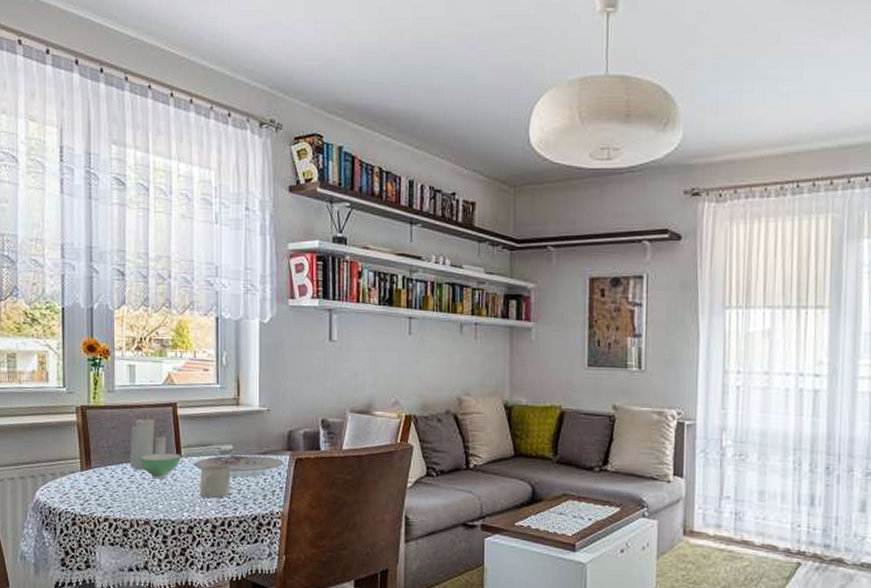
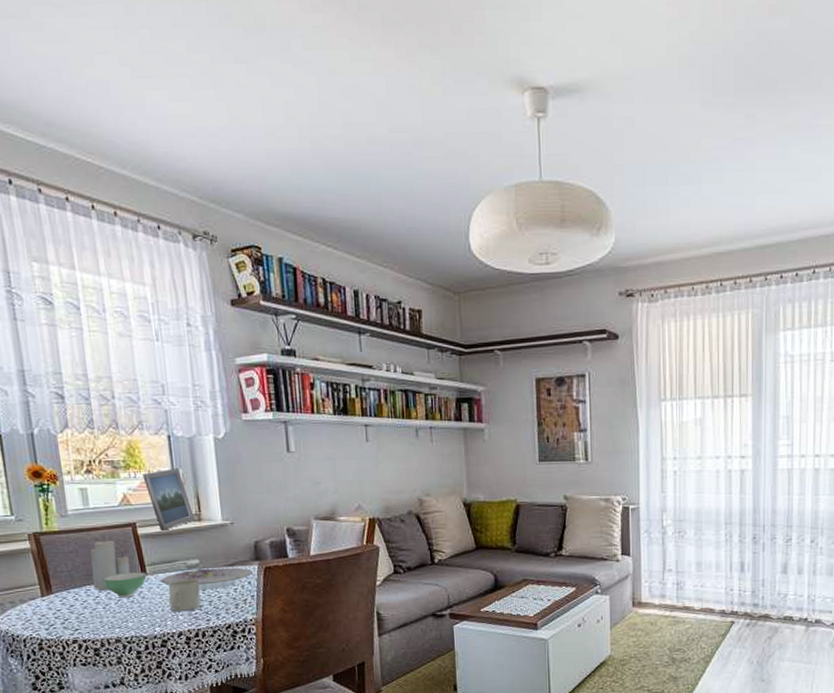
picture frame: none [188,350,233,413] -> present [142,468,195,530]

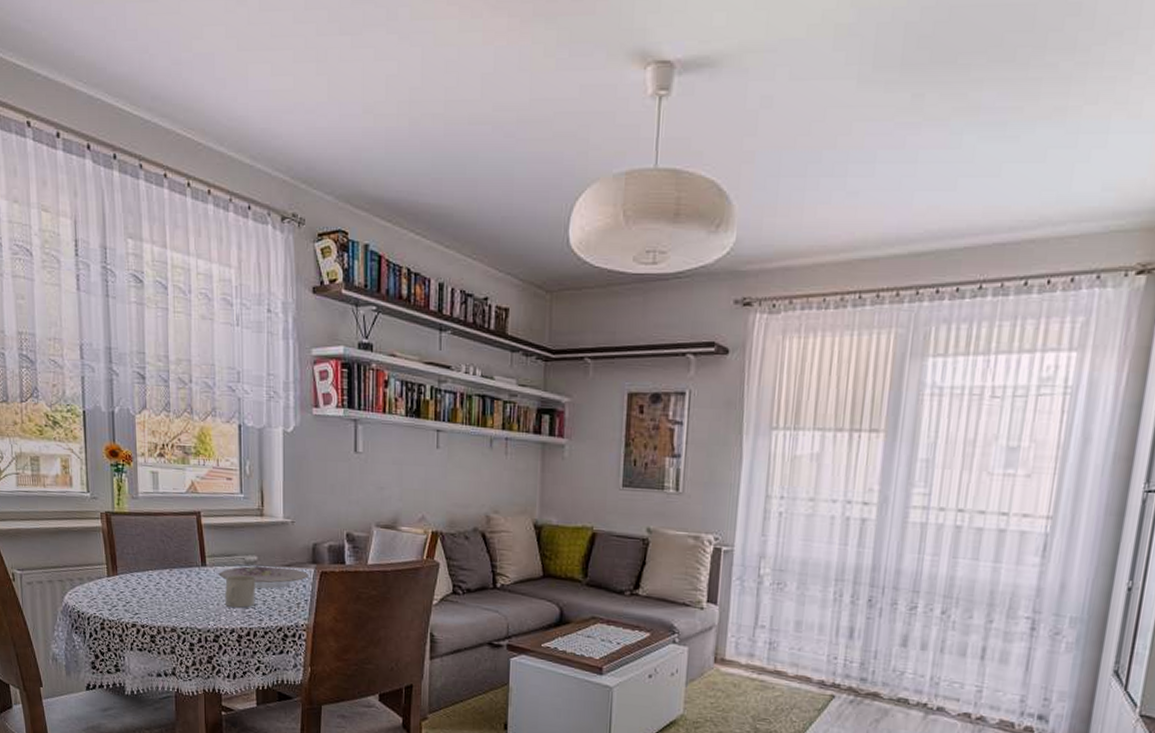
candle: present [90,536,131,590] -> none [155,522,191,577]
bowl: present [102,572,148,598] -> none [164,561,207,588]
picture frame: present [142,468,195,530] -> none [211,459,257,522]

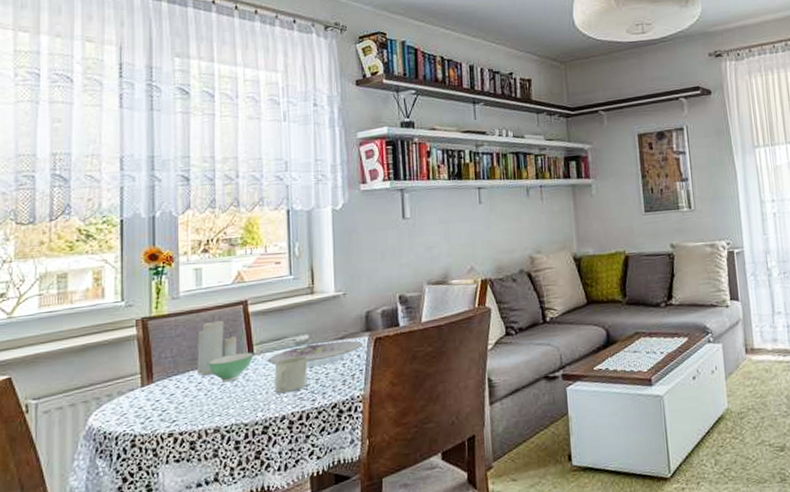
candle: none [155,522,191,577] -> present [197,317,237,375]
bowl: none [164,561,207,588] -> present [207,352,255,383]

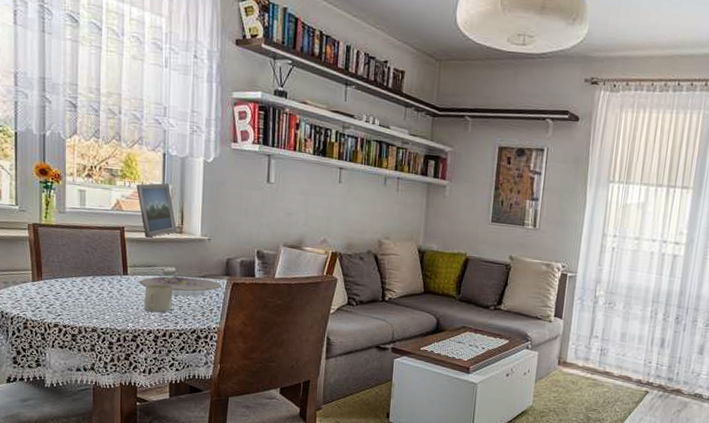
candle: present [197,317,237,375] -> none [79,235,114,284]
bowl: present [207,352,255,383] -> none [88,270,129,293]
picture frame: none [259,242,307,307] -> present [136,183,177,238]

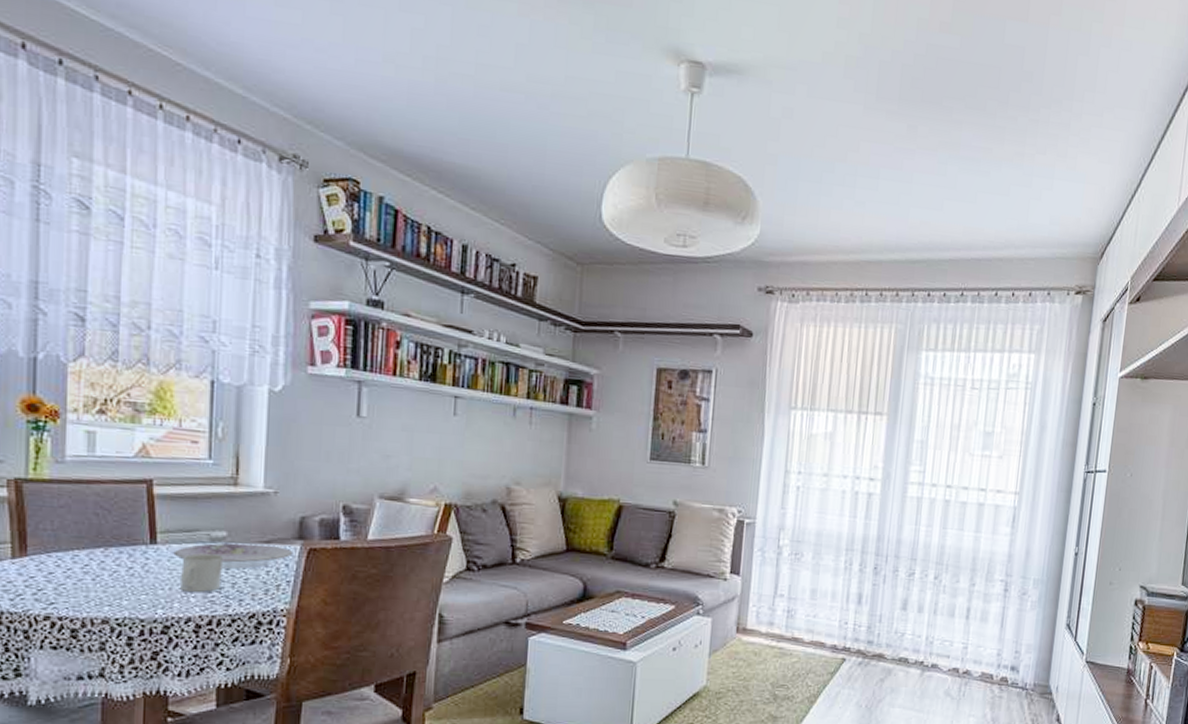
picture frame: present [136,183,177,238] -> none [171,420,229,492]

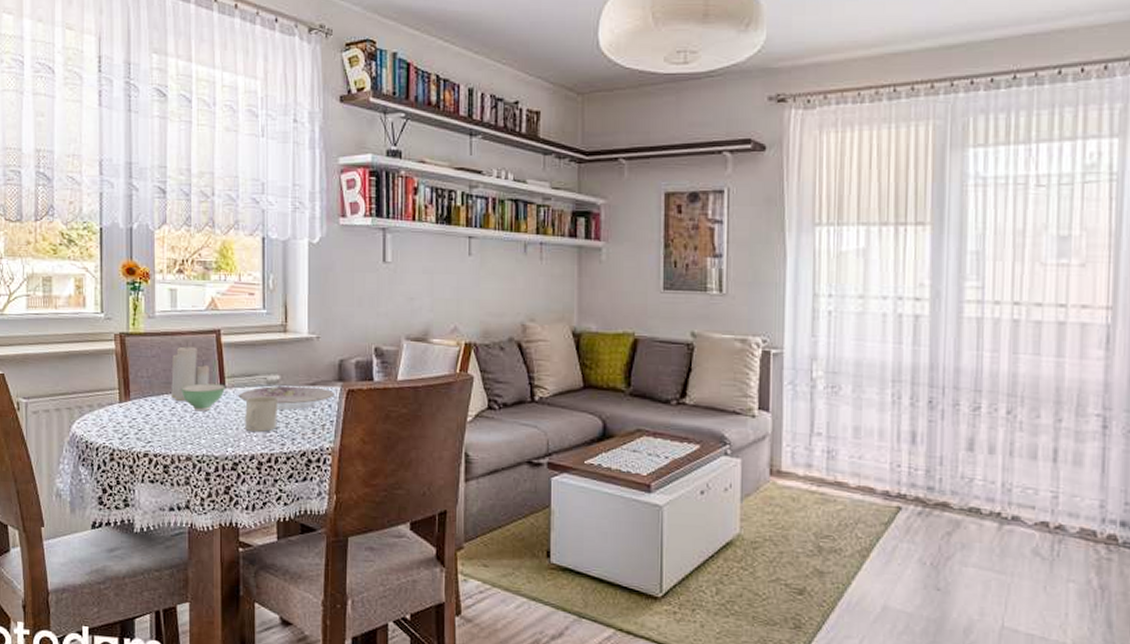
candle: none [84,492,136,558] -> present [171,342,209,401]
bowl: none [97,538,158,570] -> present [180,383,226,412]

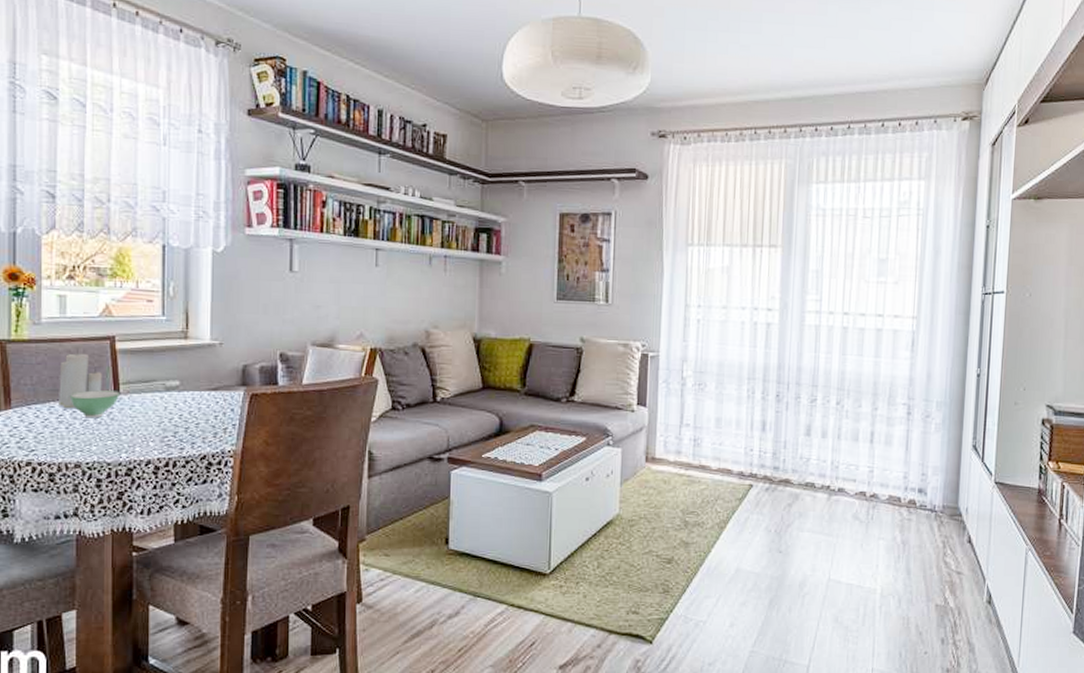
plate: present [238,385,335,411] -> none [134,391,238,416]
mug: present [245,396,279,433] -> none [141,401,178,438]

